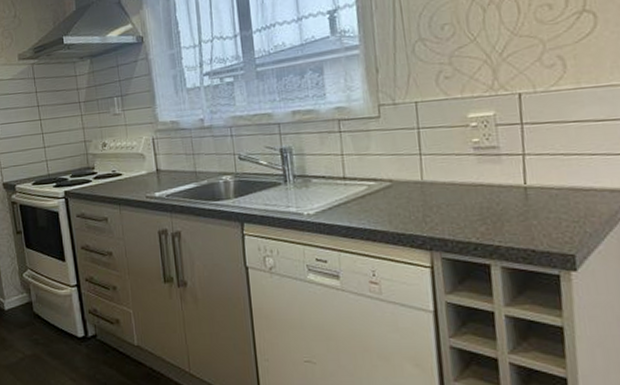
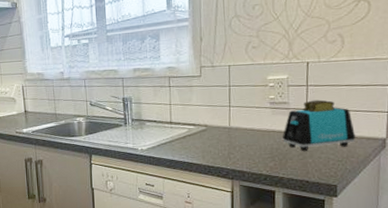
toaster: none [494,141,595,211] -> present [283,99,356,152]

